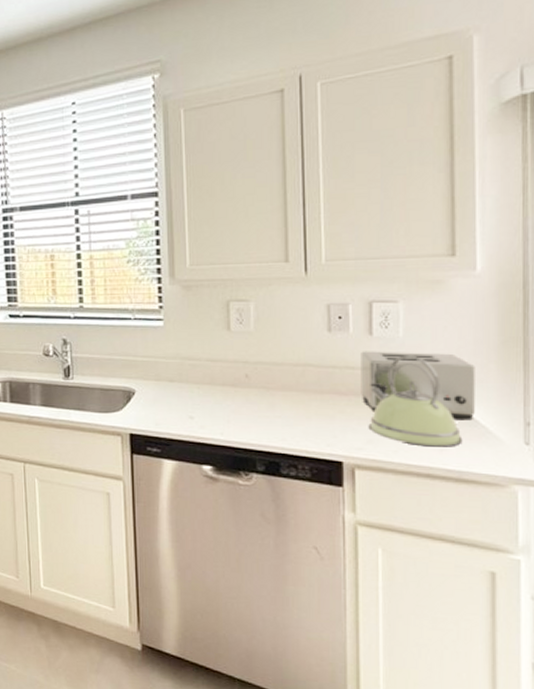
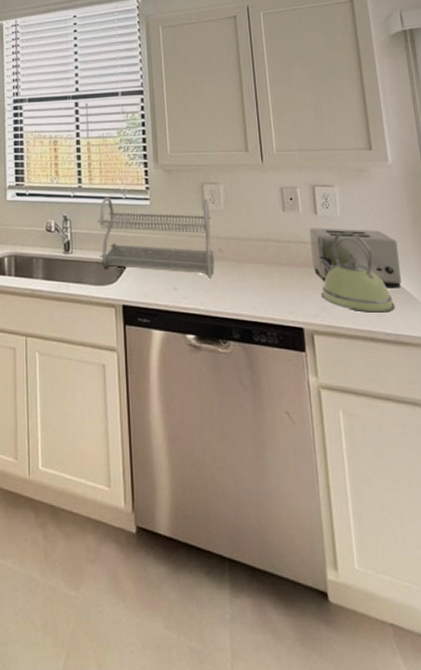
dish rack: none [101,317,239,408] -> present [97,197,215,280]

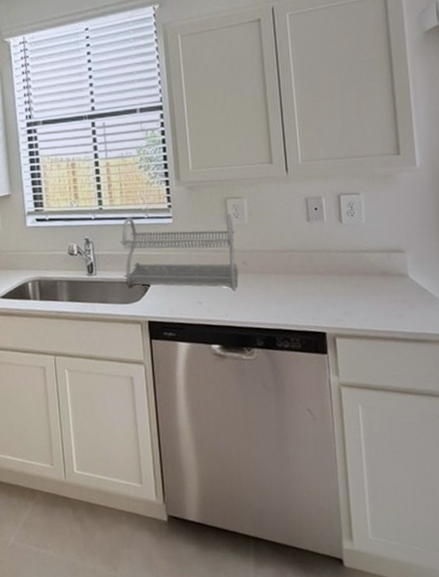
toaster: present [309,228,401,288] -> none [334,235,424,290]
kettle: present [319,231,395,313] -> none [343,237,416,314]

